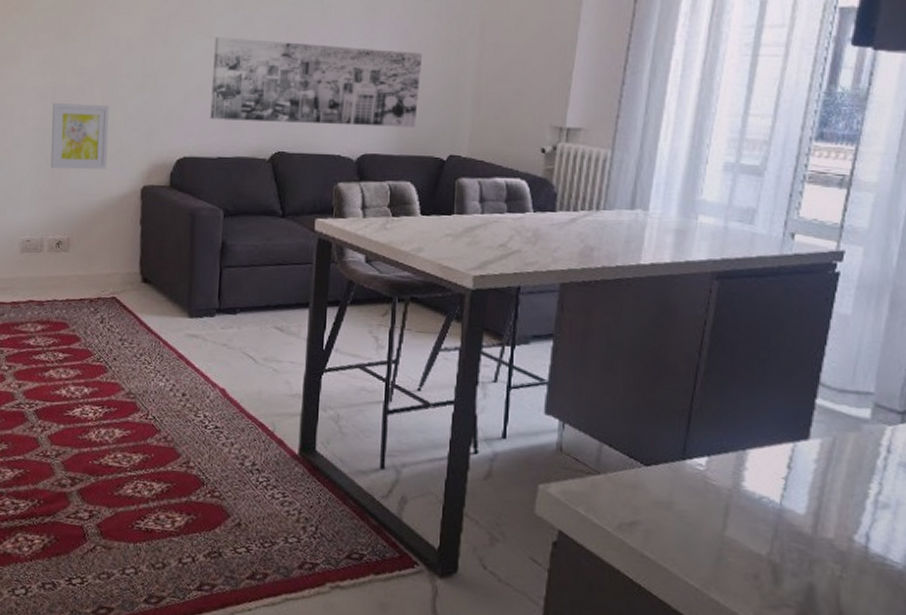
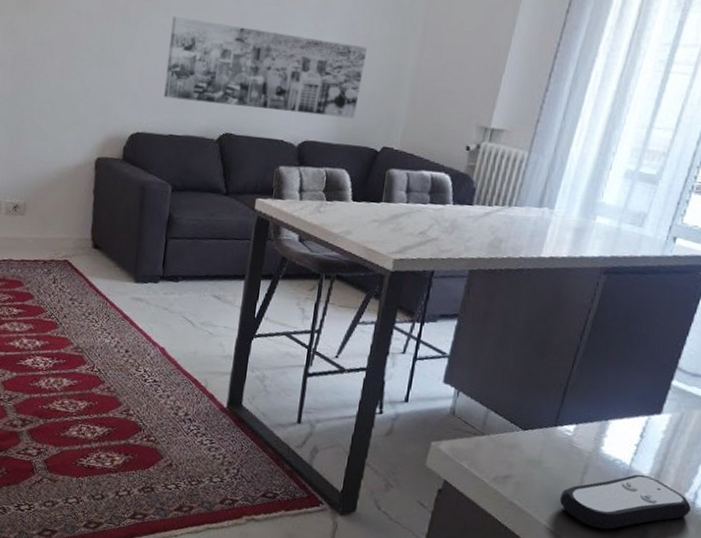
wall art: present [50,103,110,170] -> none [9,71,68,140]
remote control: none [702,514,864,585] -> present [560,474,691,530]

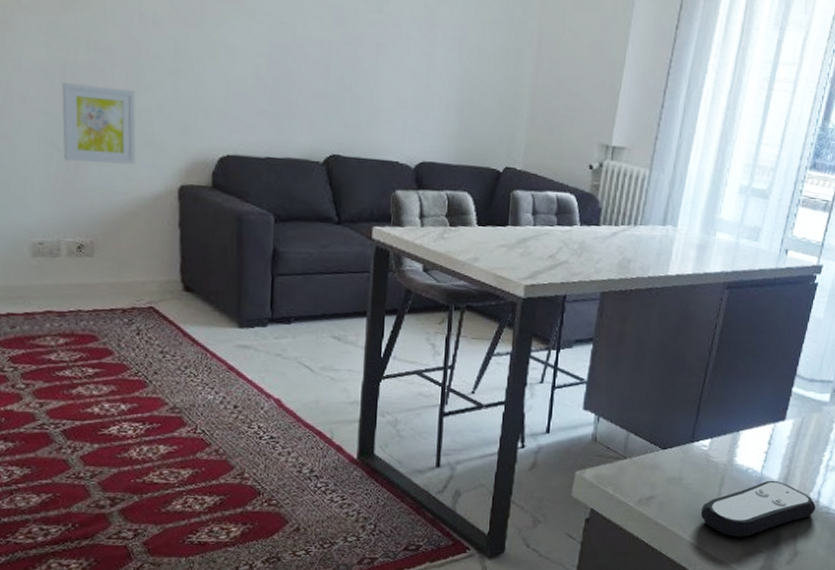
wall art: none [9,71,68,140] -> present [62,83,136,165]
wall art: present [164,17,368,119] -> none [256,22,482,137]

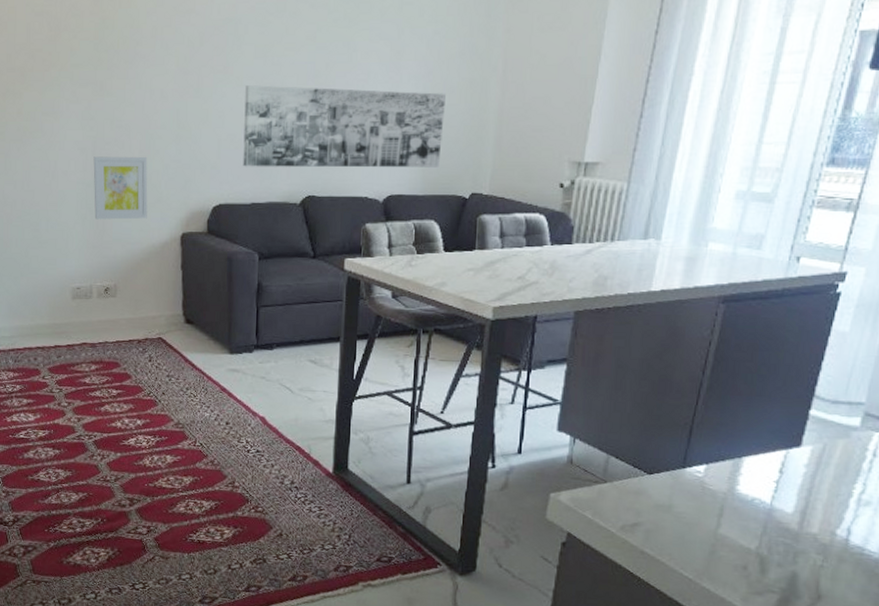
wall art: none [256,22,482,137] -> present [243,85,447,168]
remote control: present [701,480,816,537] -> none [696,512,845,574]

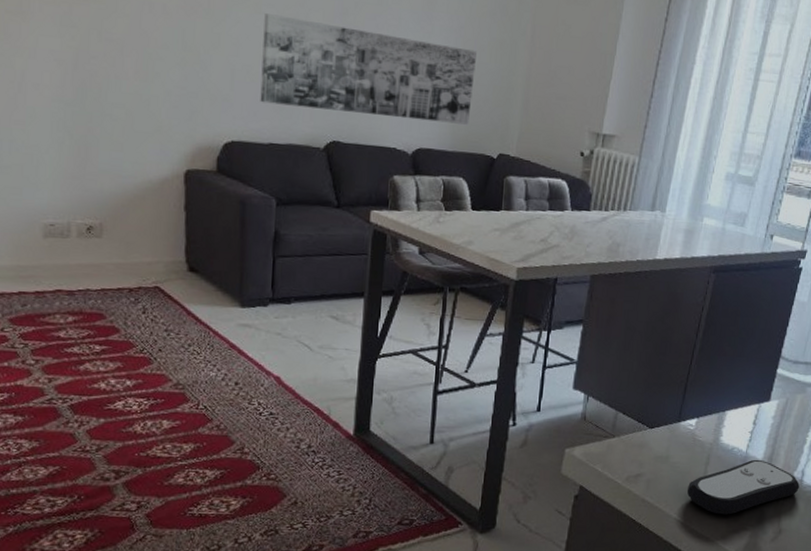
wall art: present [93,156,148,220] -> none [74,71,145,150]
remote control: none [696,512,845,574] -> present [687,459,800,515]

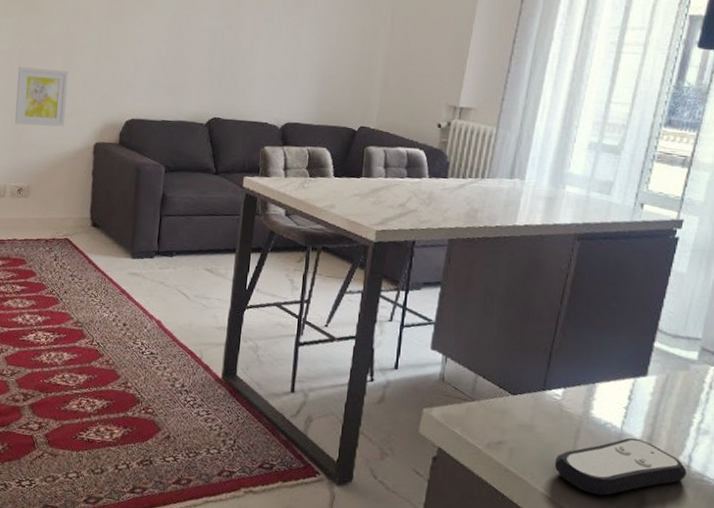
wall art: none [74,71,145,150] -> present [14,67,69,127]
wall art: present [260,13,478,125] -> none [156,16,342,101]

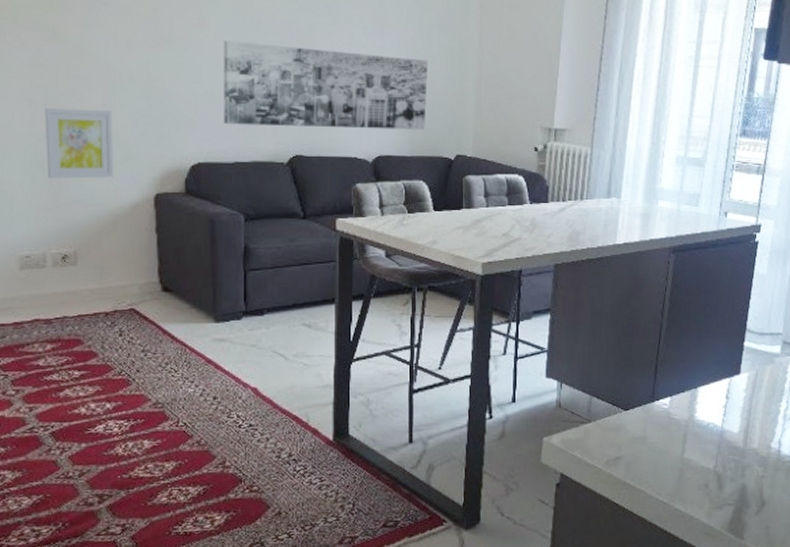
wall art: none [156,16,342,101] -> present [223,41,429,130]
remote control: present [555,437,687,496] -> none [668,433,778,492]

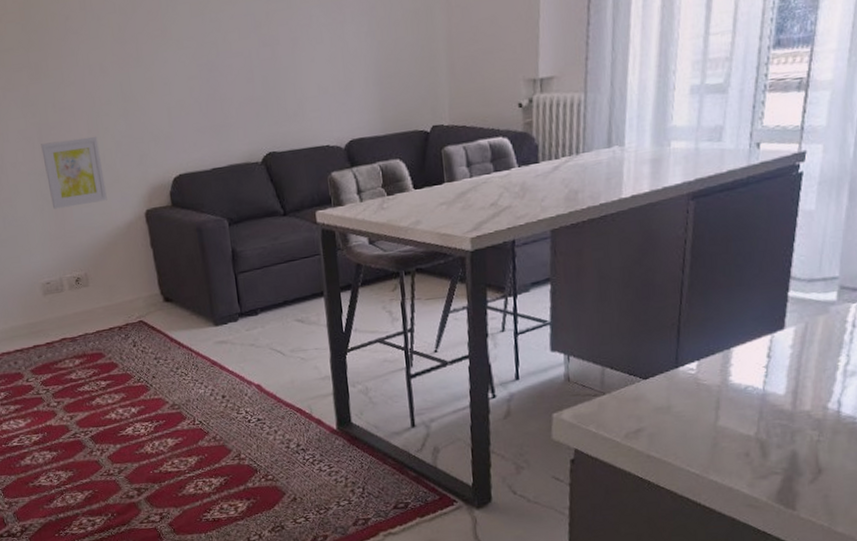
wall art: present [223,41,429,130] -> none [187,27,396,132]

